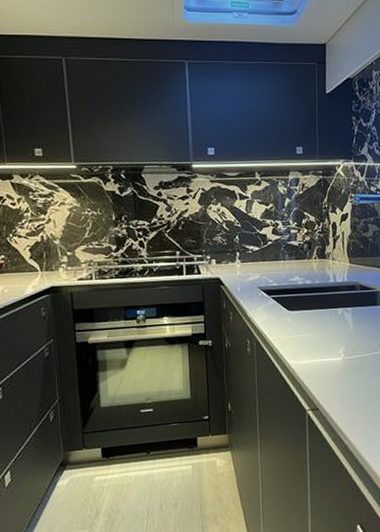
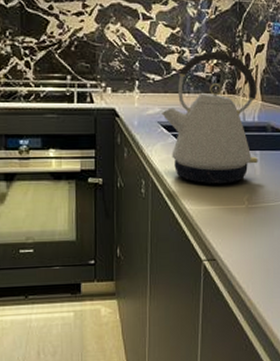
kettle: none [261,223,351,340] -> present [162,52,258,184]

